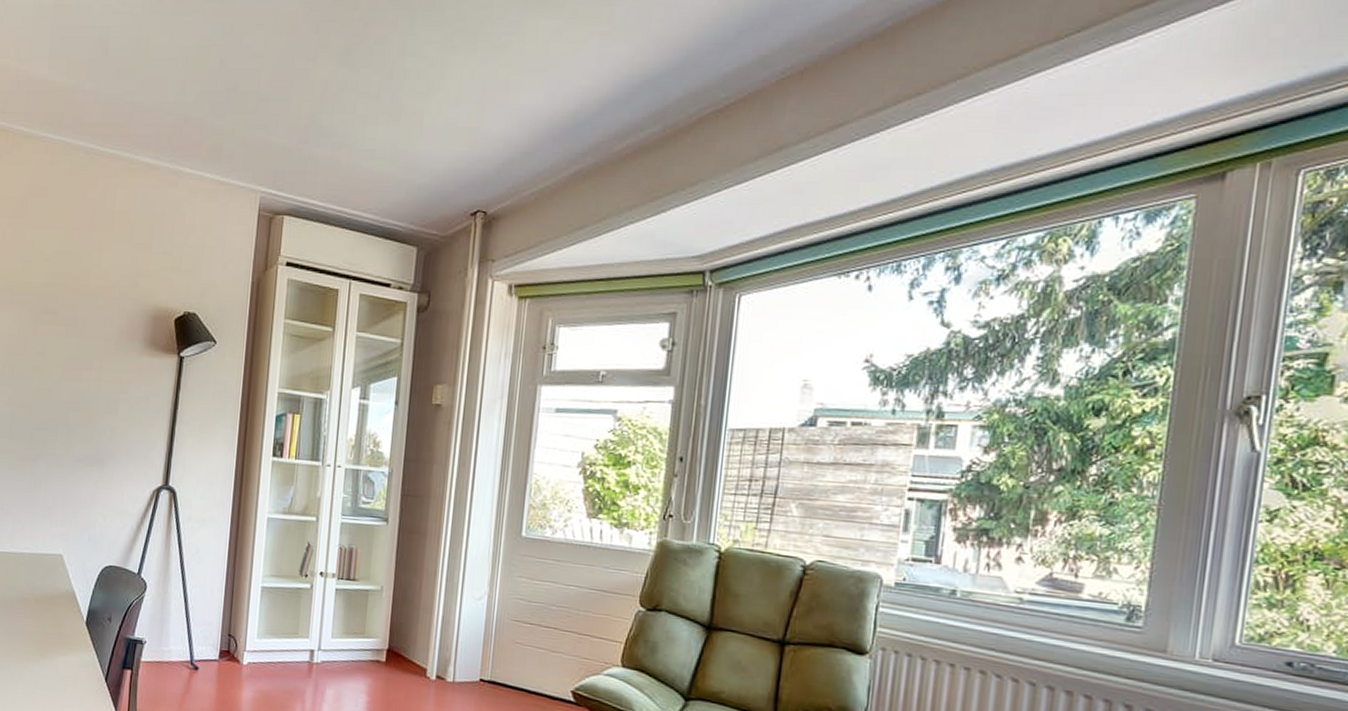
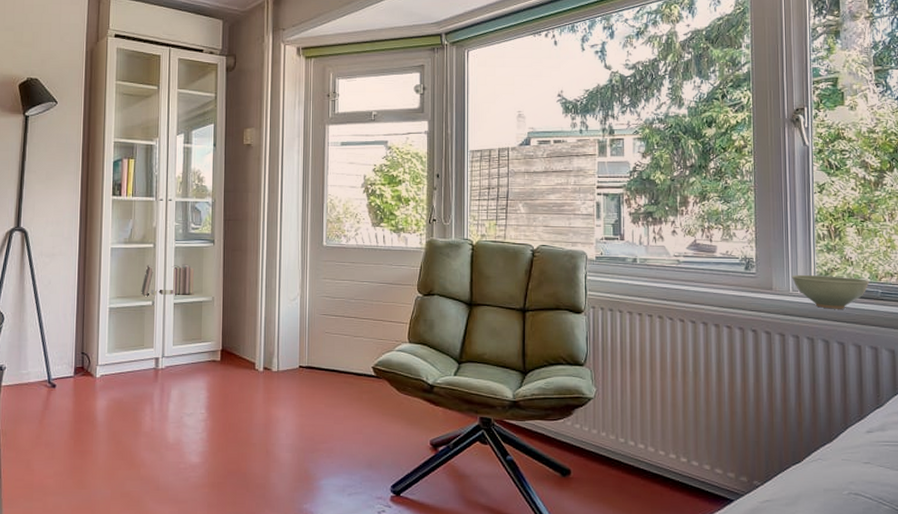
bowl: none [1201,635,1335,692] -> present [792,275,870,309]

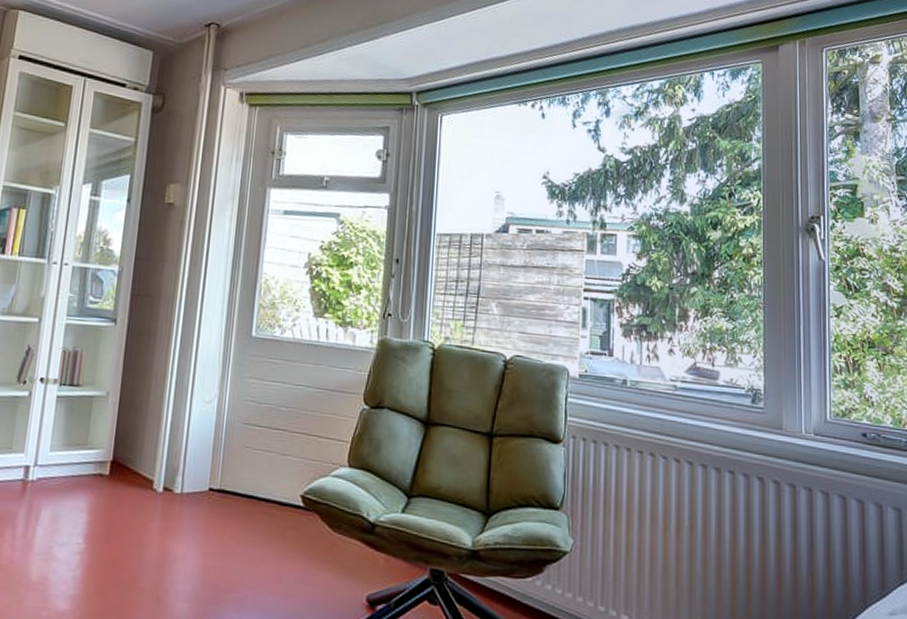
bowl: present [792,275,870,309] -> none [805,413,892,459]

